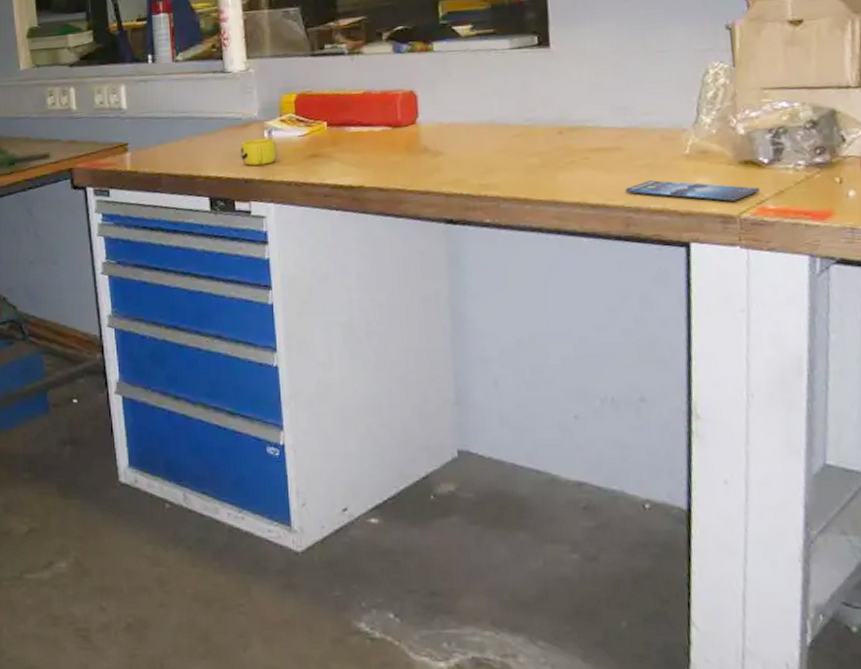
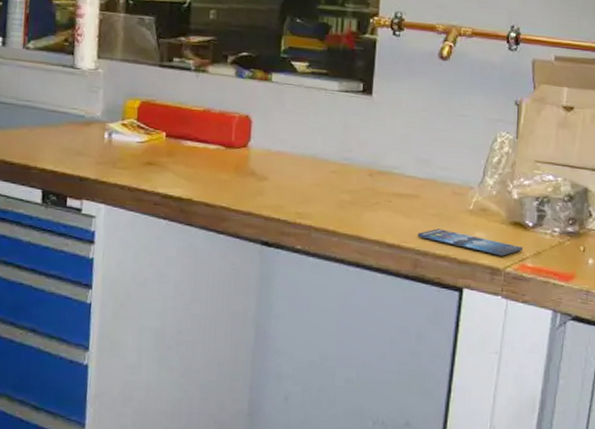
cup: present [240,138,278,166] -> none [79,138,116,166]

